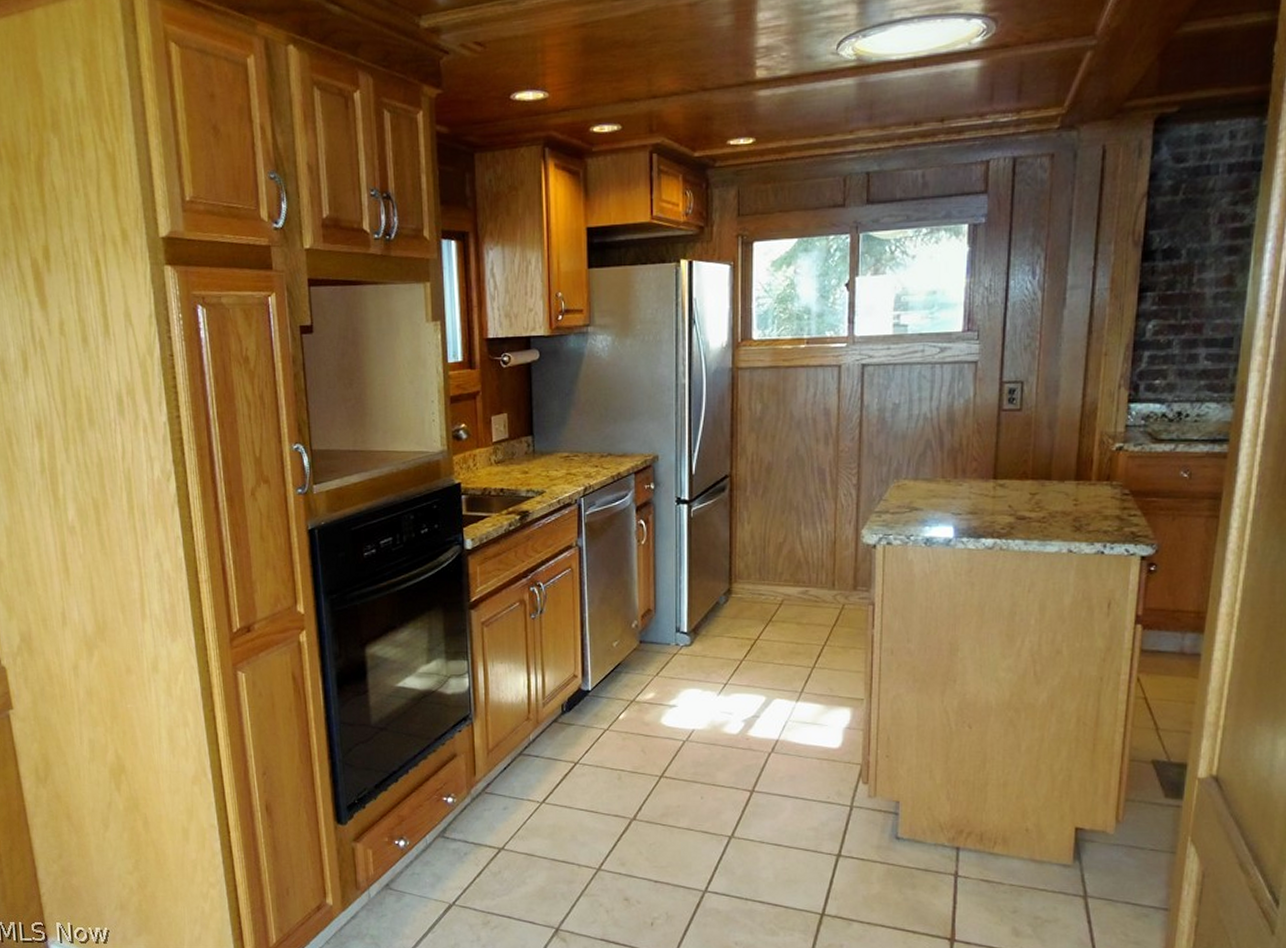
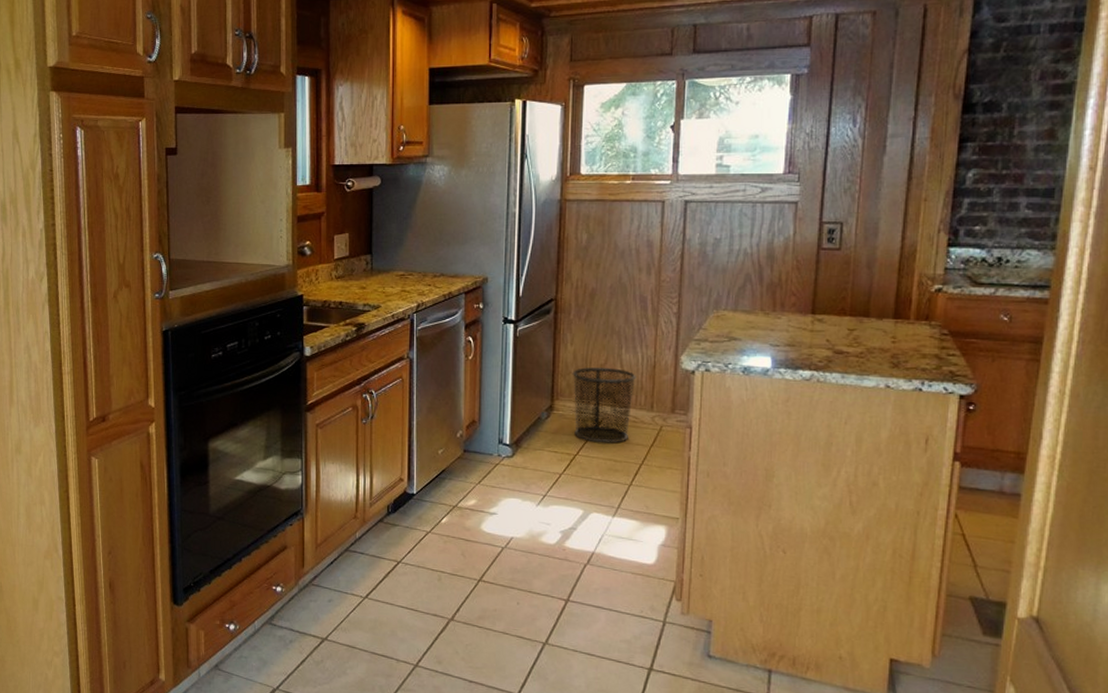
waste bin: none [750,546,816,626] -> present [572,367,636,443]

